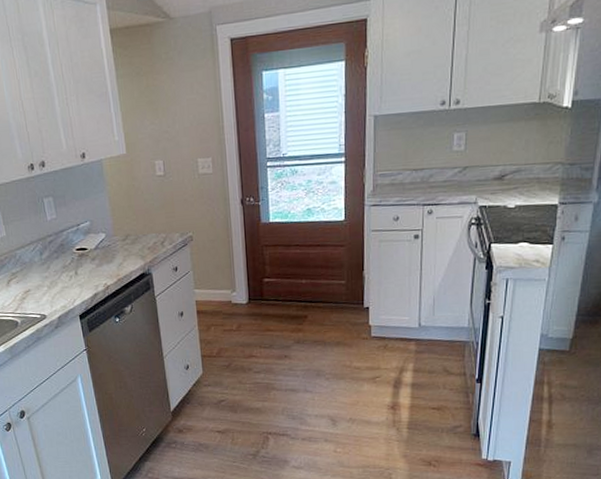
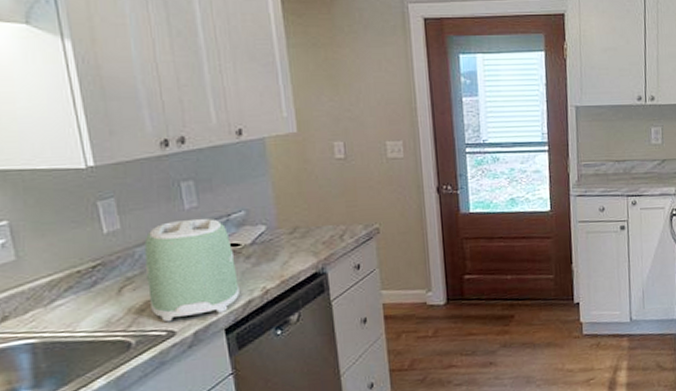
toaster: none [22,227,88,308] -> present [144,218,239,322]

